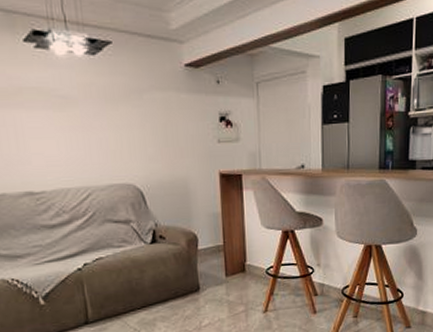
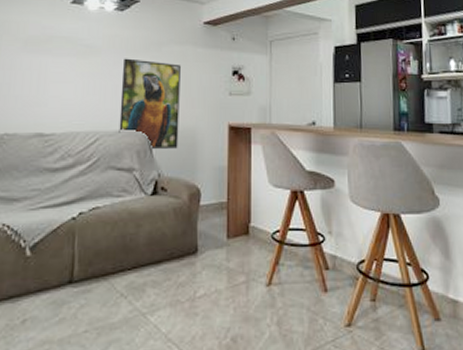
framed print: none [104,108,172,202] -> present [119,58,181,150]

